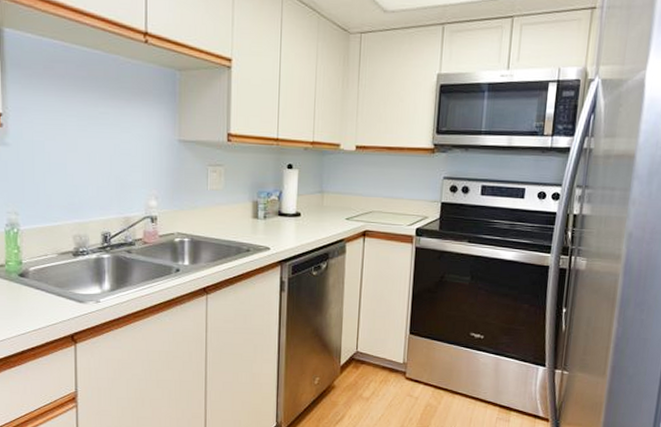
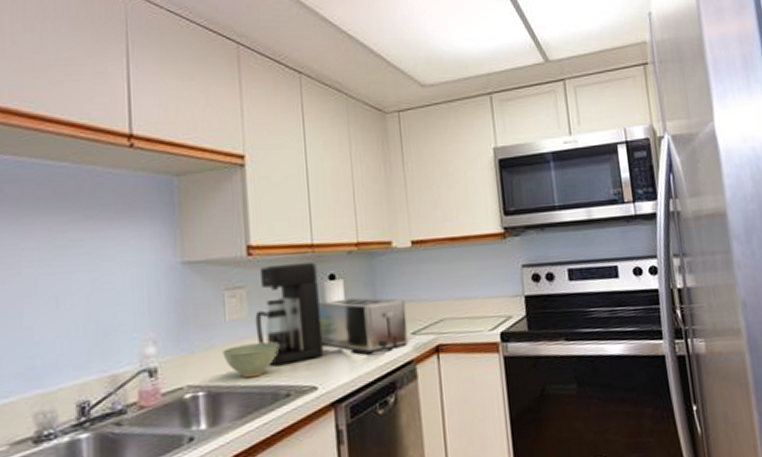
bowl: none [204,209,244,234] -> present [222,342,278,379]
coffee maker: none [229,151,279,228] -> present [255,262,325,366]
toaster: none [276,184,344,230] -> present [317,297,408,355]

